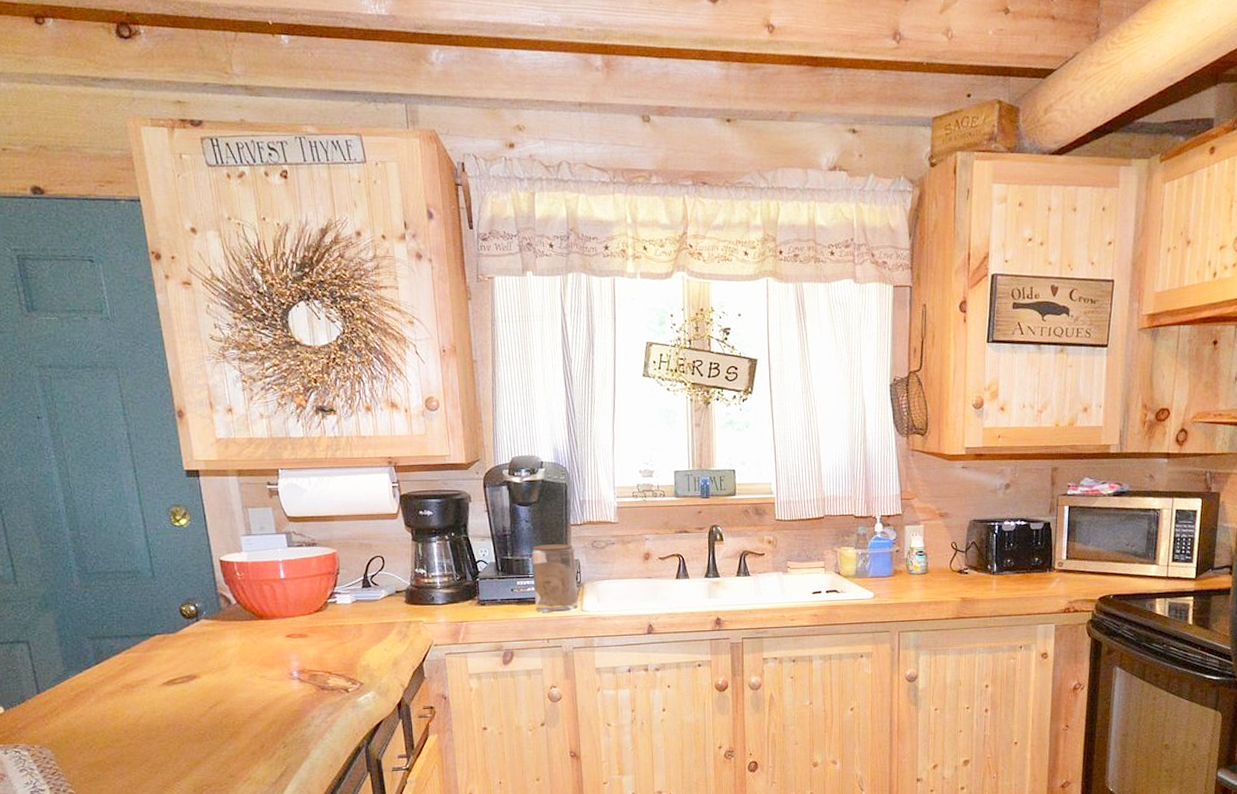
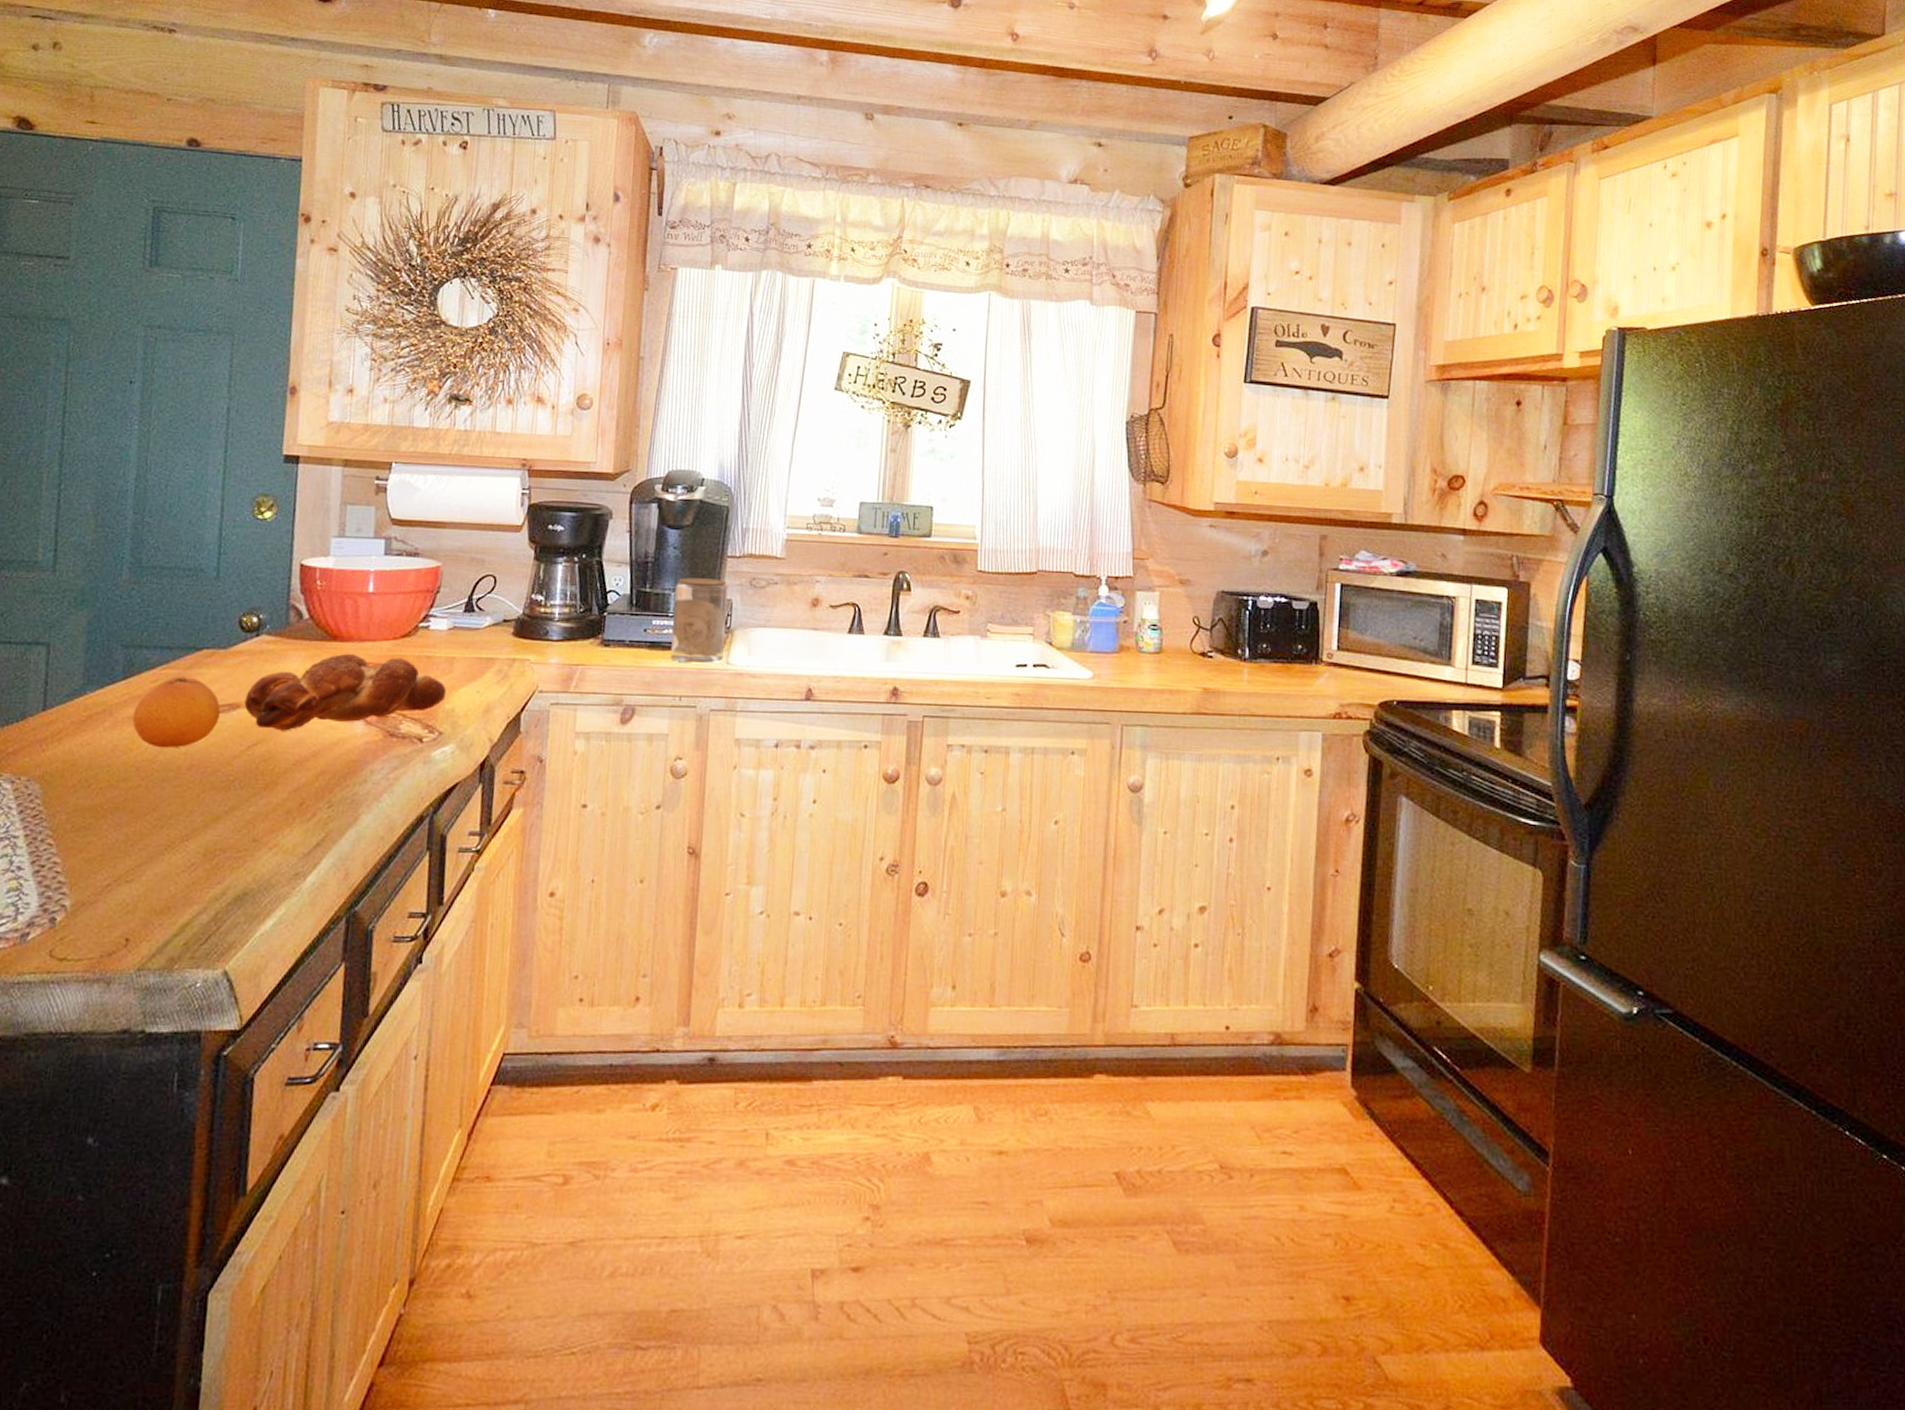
fruit: none [111,658,182,714] -> present [132,676,220,748]
bread loaf: none [199,628,360,693] -> present [244,653,447,731]

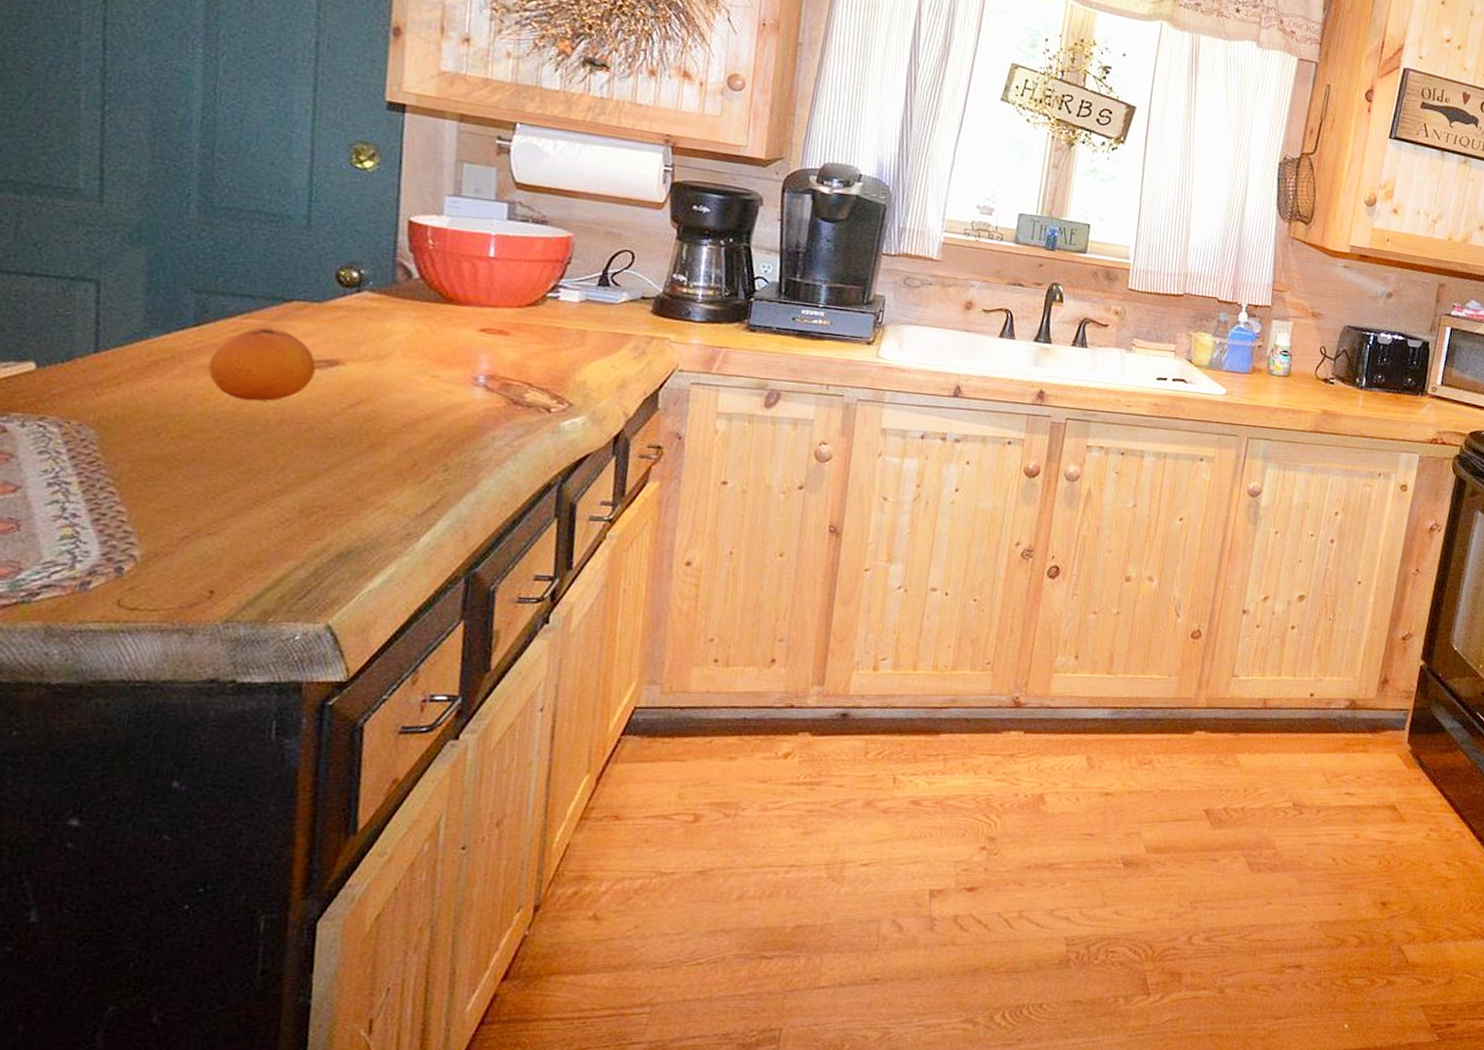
bread loaf: present [244,653,447,731] -> none [344,317,578,392]
jar: present [670,578,728,664] -> none [819,271,882,356]

